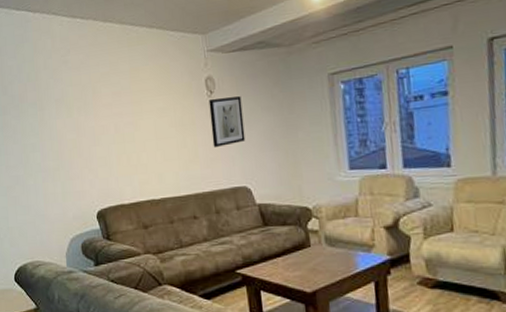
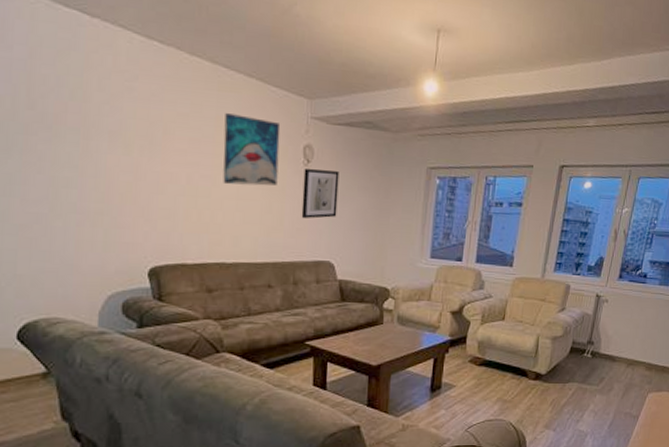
wall art: none [136,62,188,127] -> present [223,113,281,186]

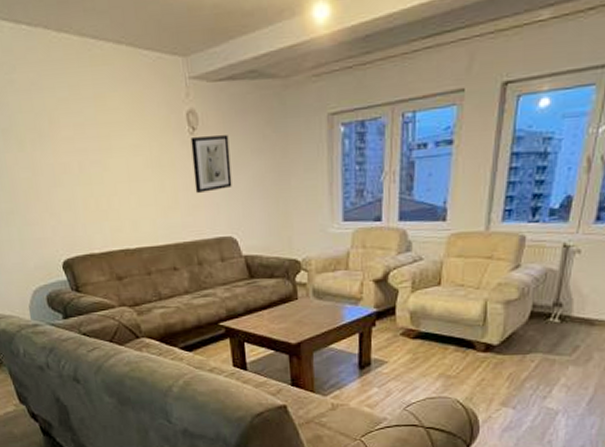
wall art: present [223,113,281,186] -> none [102,89,166,166]

